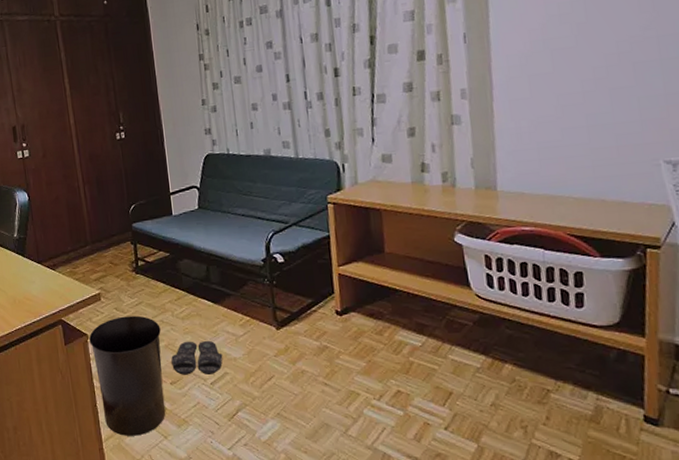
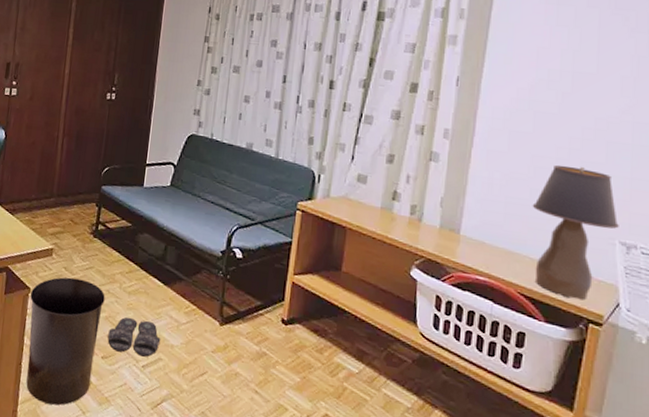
table lamp: none [566,95,661,228] -> present [532,164,619,300]

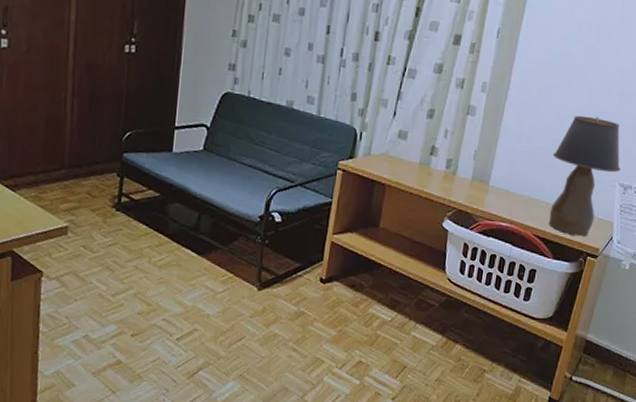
waste bin: present [26,277,105,406] -> none [44,256,133,389]
slippers: present [107,317,161,357] -> none [137,291,196,330]

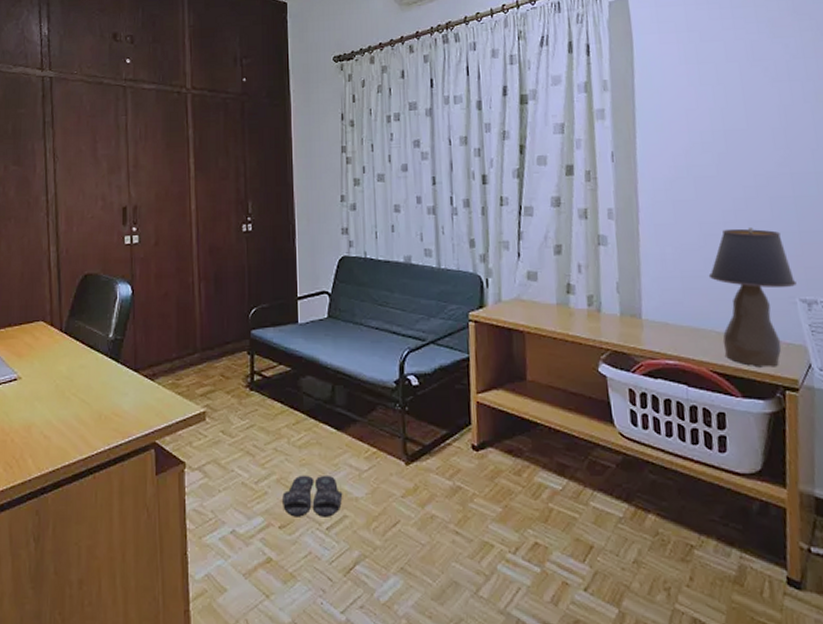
slippers: none [137,291,196,330] -> present [282,474,343,517]

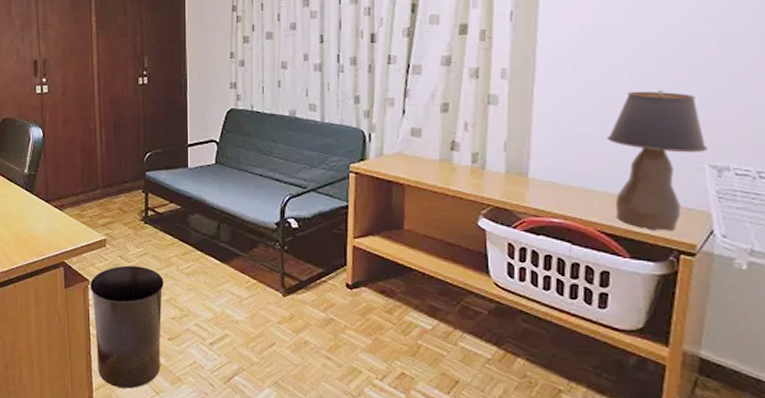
waste bin: none [187,441,273,594] -> present [90,265,164,389]
slippers: present [282,474,343,517] -> none [172,297,225,335]

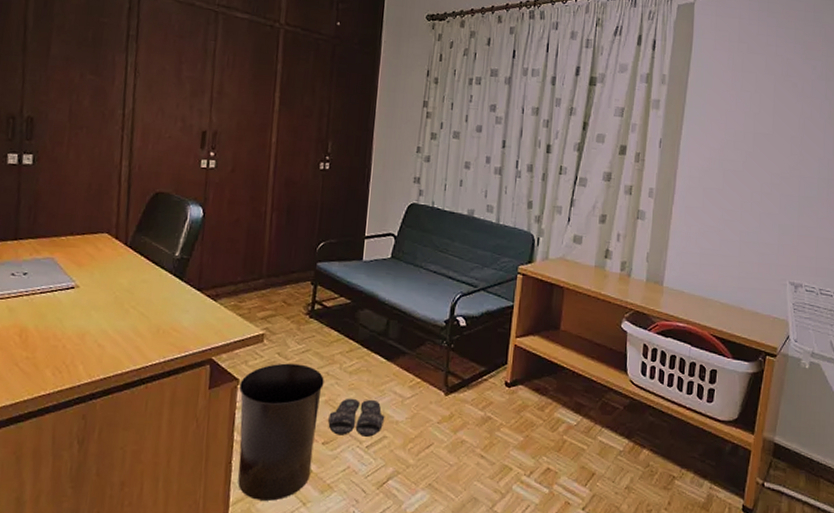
slippers: none [172,297,225,335] -> present [328,398,385,437]
table lamp: present [606,91,707,231] -> none [722,217,789,336]

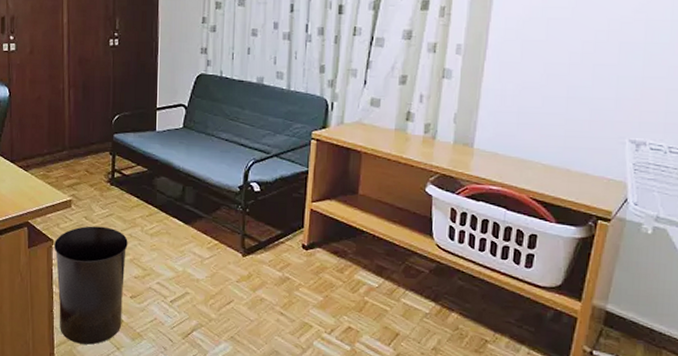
slippers: present [328,398,385,437] -> none [134,257,186,293]

